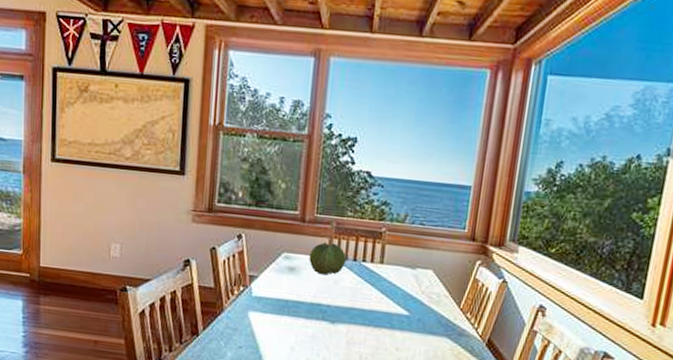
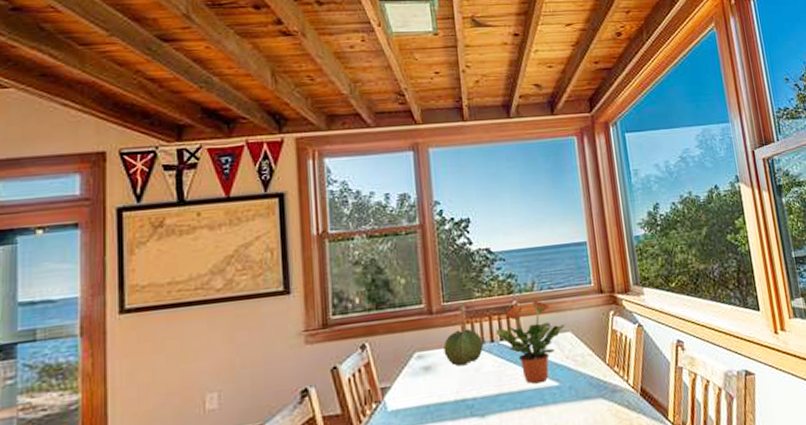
potted plant: none [360,232,429,309] -> present [496,300,566,384]

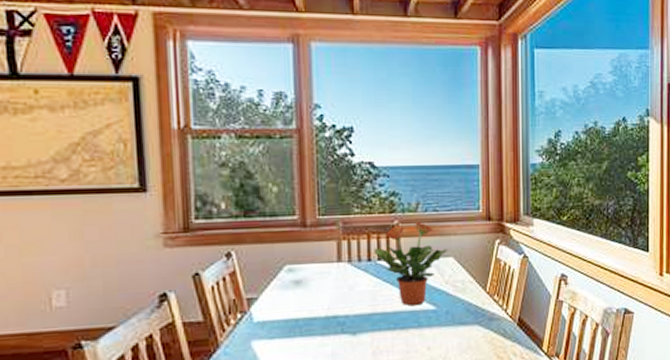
cabbage: present [443,328,484,366] -> none [317,245,360,283]

